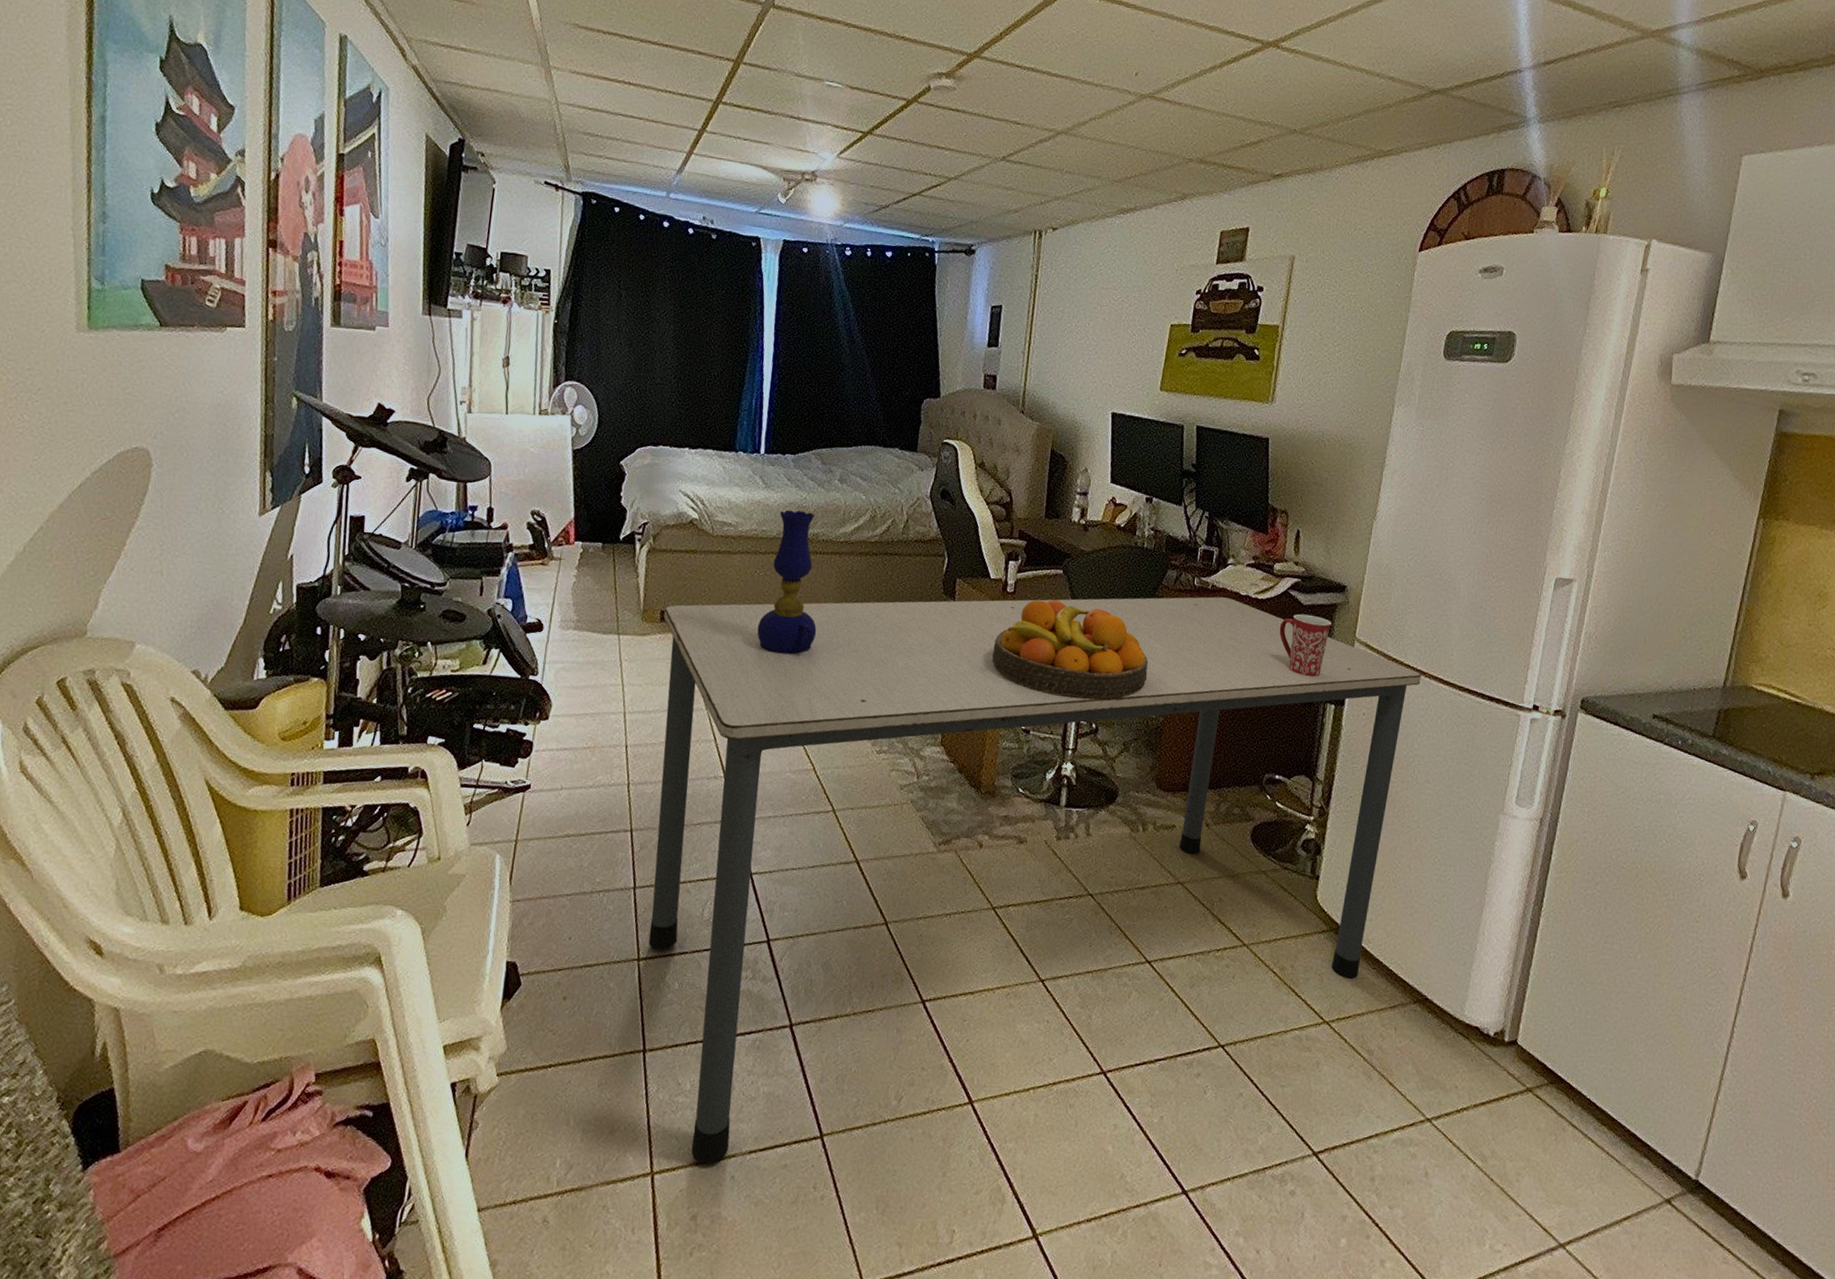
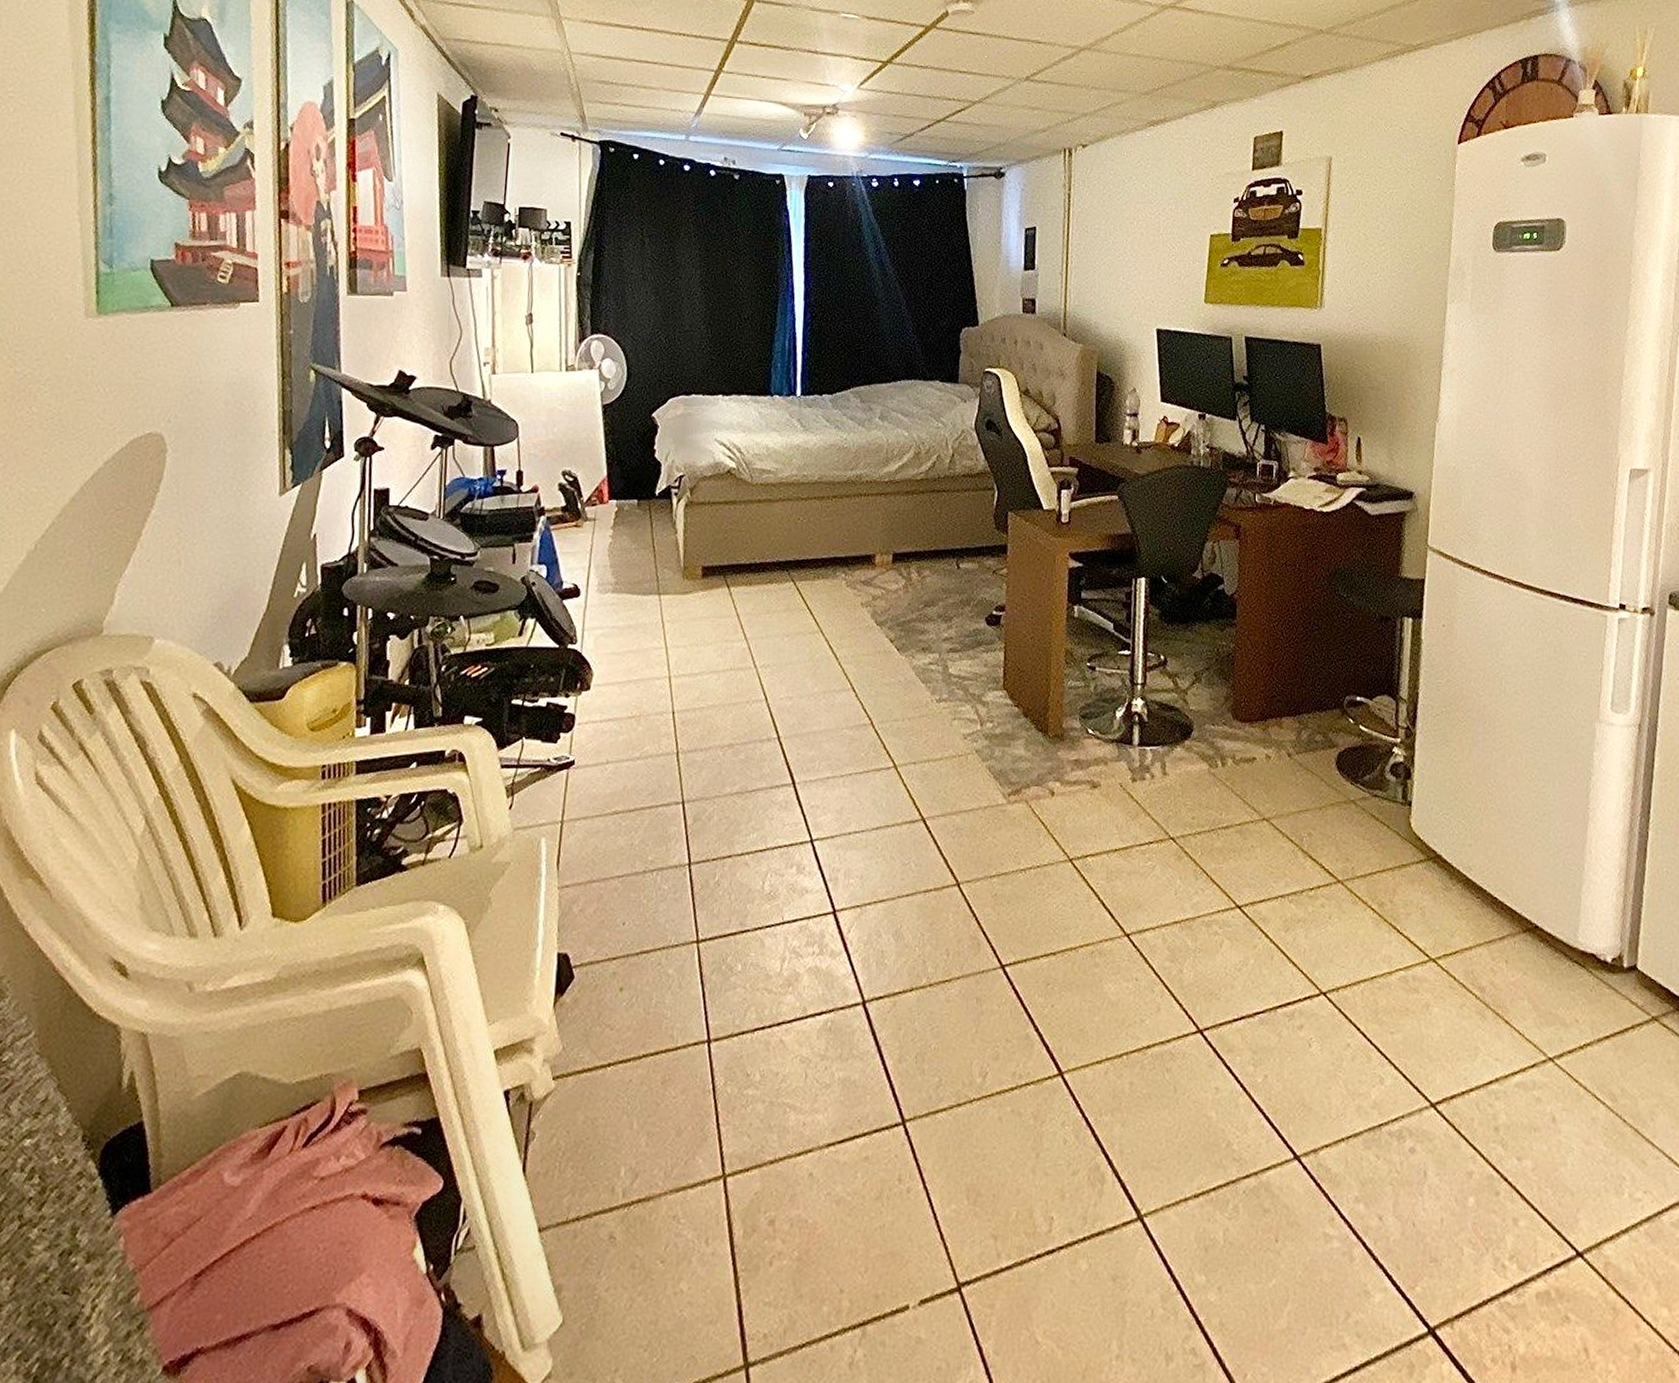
dining table: present [648,596,1421,1165] -> none [705,512,1500,1162]
oil lamp: present [757,510,817,655] -> none [804,452,866,604]
fruit bowl: present [992,600,1149,699] -> none [1051,527,1215,629]
mug: present [1279,613,1332,677] -> none [1348,524,1401,590]

